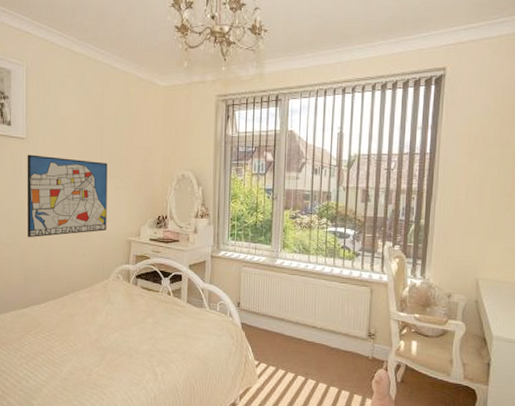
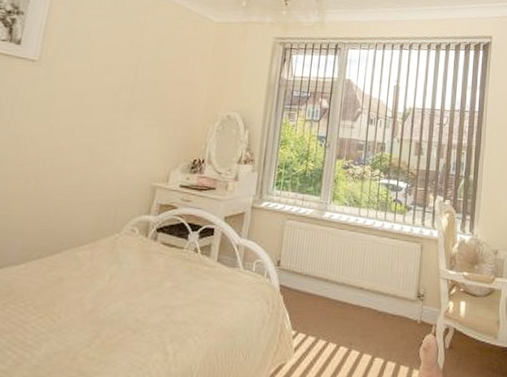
wall art: present [27,154,108,238] -> none [17,79,140,180]

